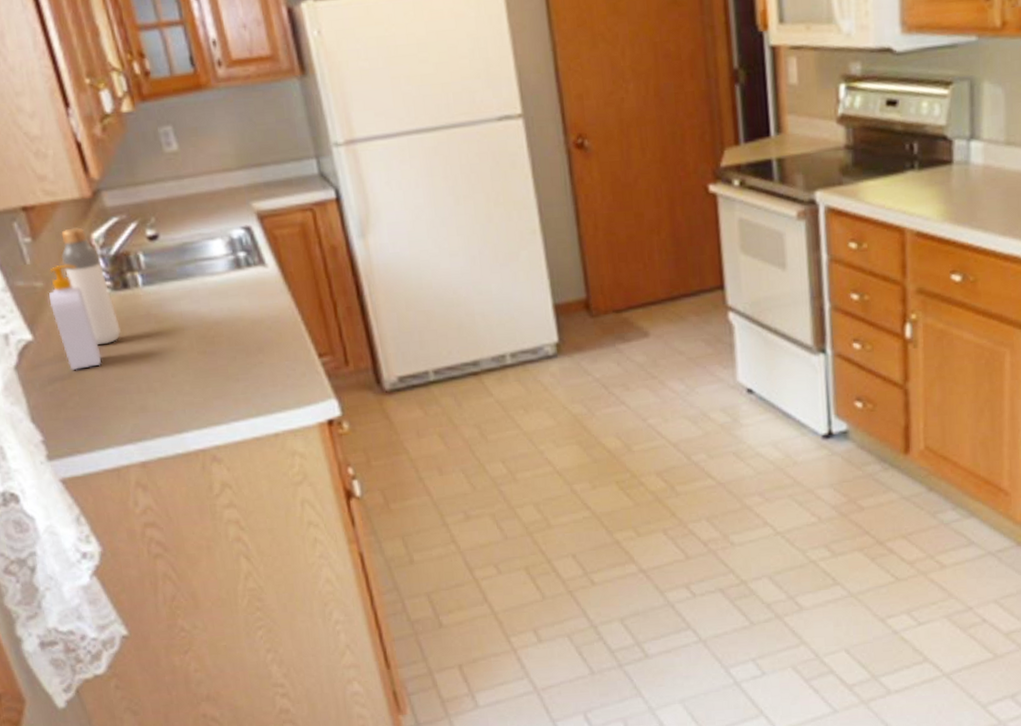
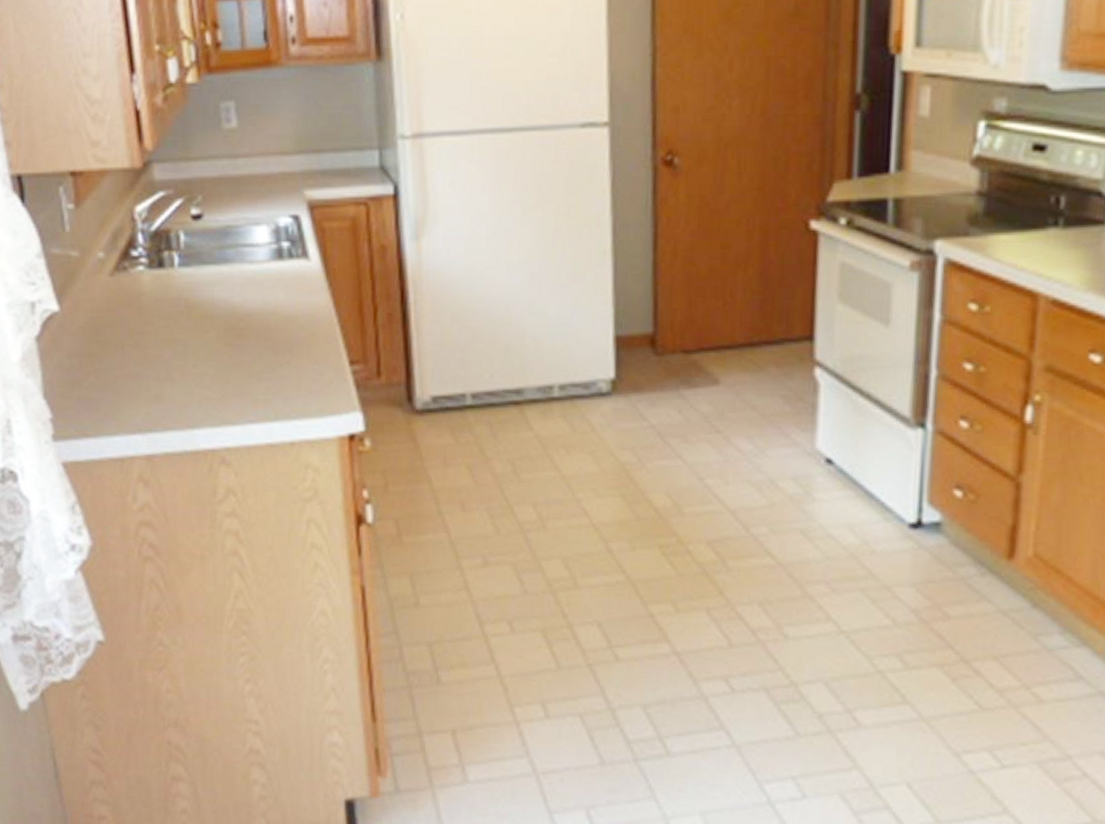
soap bottle: present [49,264,102,371] -> none [81,236,125,349]
bottle: present [61,227,121,347] -> none [100,198,149,326]

